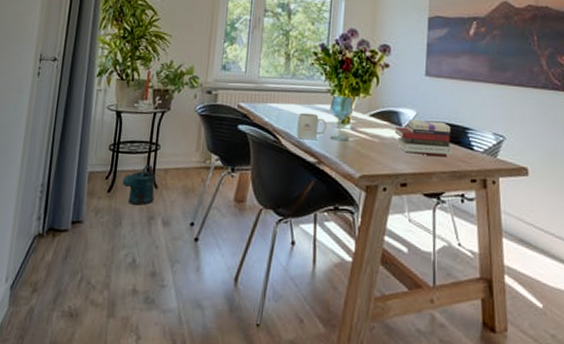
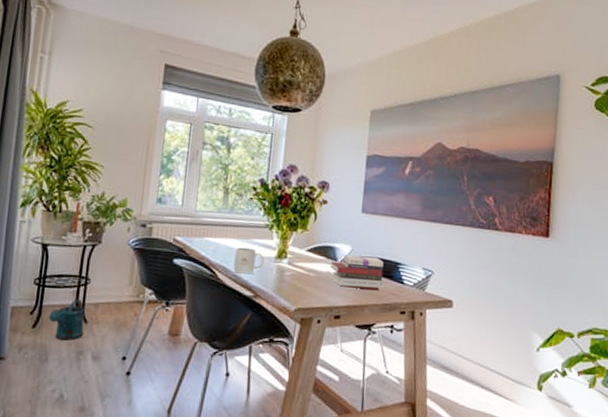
wine glass: present [329,95,353,142] -> none [266,230,291,276]

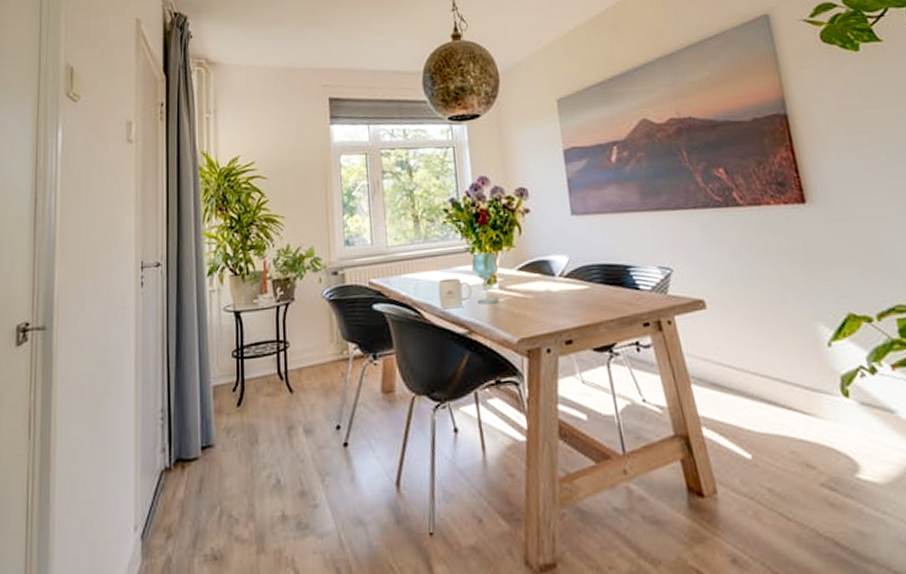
watering can: present [48,299,85,341] -> none [252,367,291,416]
wine glass: none [266,230,291,276] -> present [471,252,498,305]
books: present [330,254,385,291] -> none [547,263,617,305]

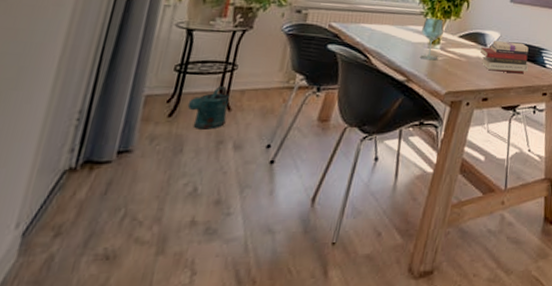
watering can: none [252,367,291,416] -> present [187,86,229,130]
mug: present [438,277,472,310] -> none [387,33,418,60]
books: none [547,263,617,305] -> present [479,40,529,74]

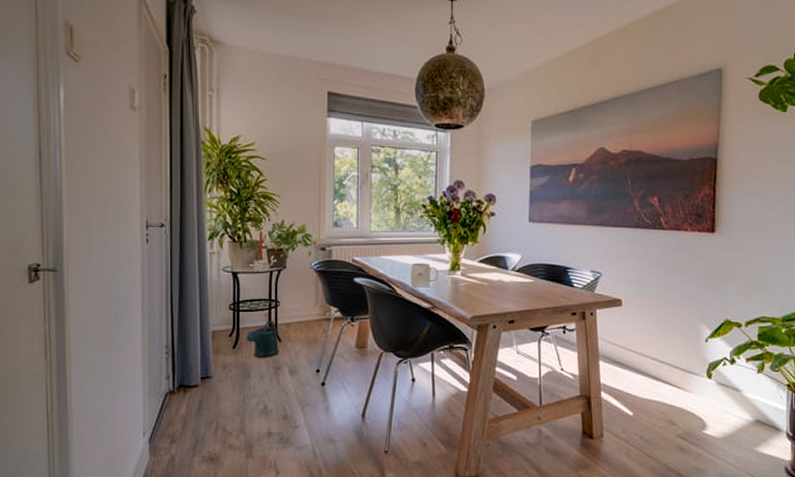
mug: none [387,33,418,60] -> present [410,263,438,288]
wine glass: present [419,17,444,61] -> none [440,244,462,287]
books: present [479,40,529,74] -> none [501,263,555,295]

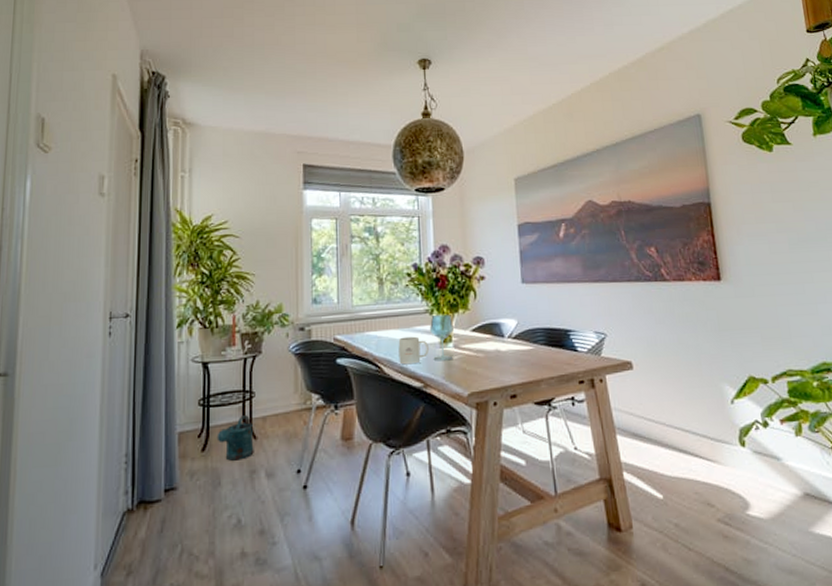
wine glass: none [440,244,462,287] -> present [429,314,453,361]

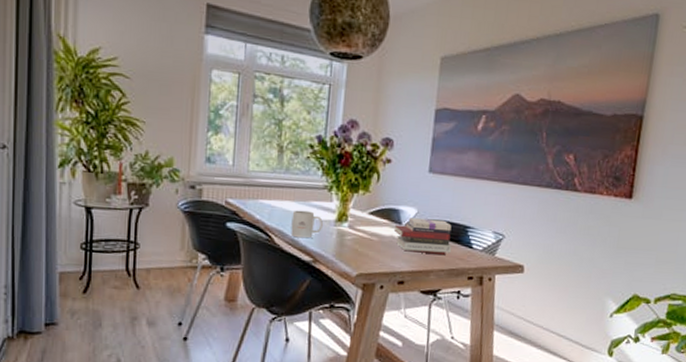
watering can: present [217,415,254,461] -> none [99,264,137,306]
wine glass: present [429,314,453,361] -> none [325,191,351,240]
books: none [497,327,558,364] -> present [393,217,452,256]

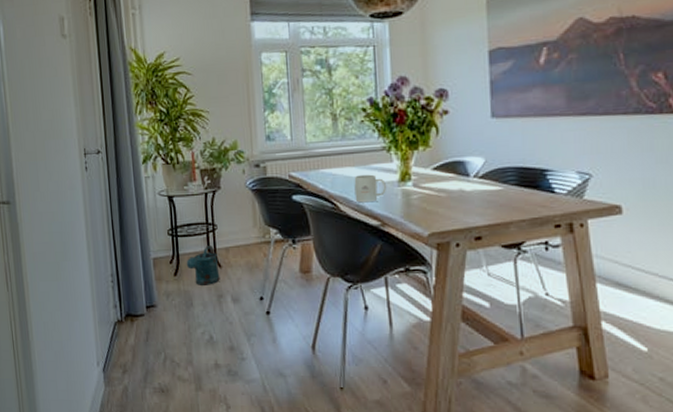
watering can: none [99,264,137,306] -> present [186,246,220,285]
books: present [393,217,452,256] -> none [461,166,531,205]

